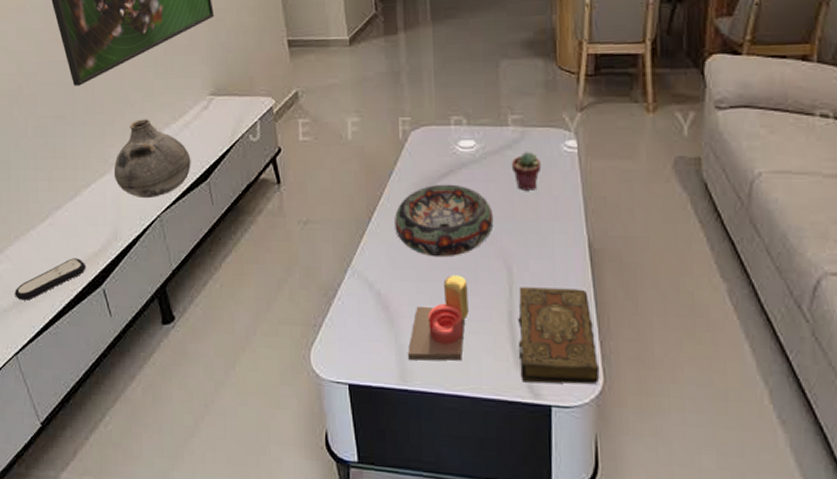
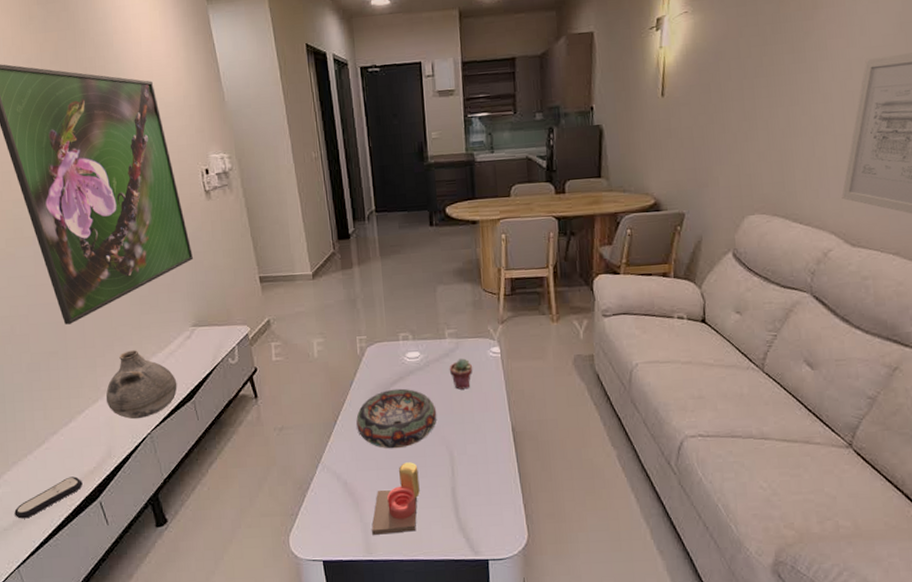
book: present [518,287,600,385] -> none [459,464,525,543]

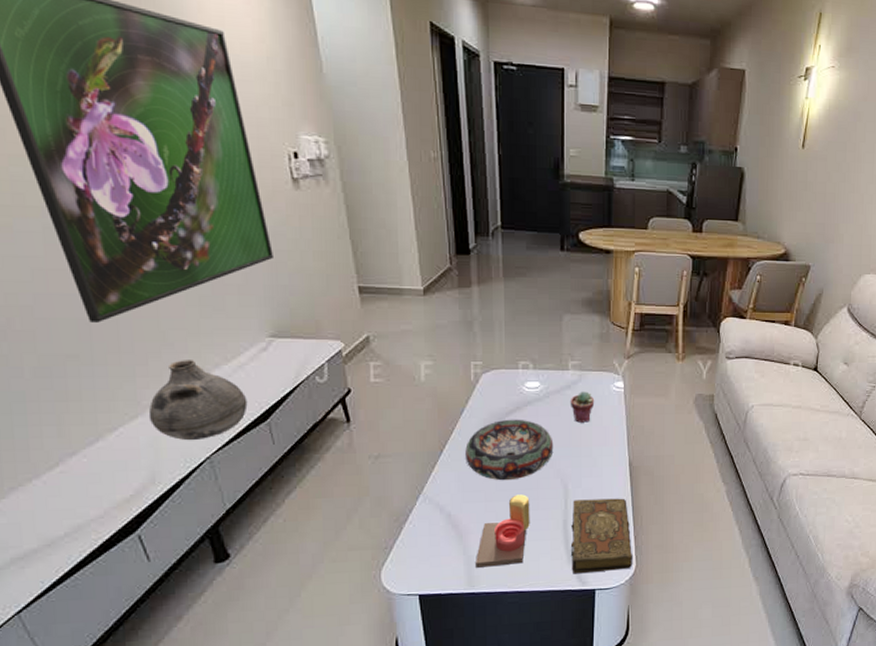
remote control: present [14,476,83,519] -> none [12,506,114,556]
book: none [459,464,525,543] -> present [571,498,633,574]

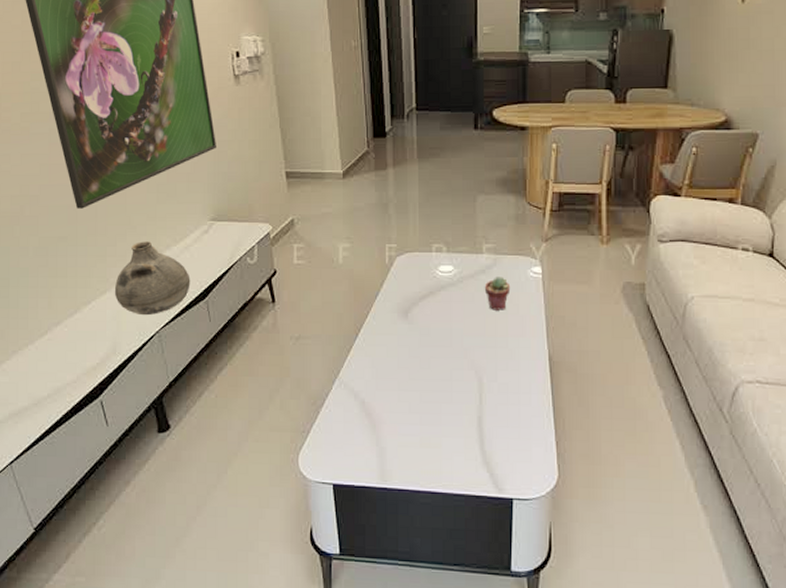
decorative bowl: present [465,419,554,481] -> none [380,304,468,370]
candle: present [476,494,530,568] -> none [388,385,443,462]
book: present [571,498,633,574] -> none [486,395,555,479]

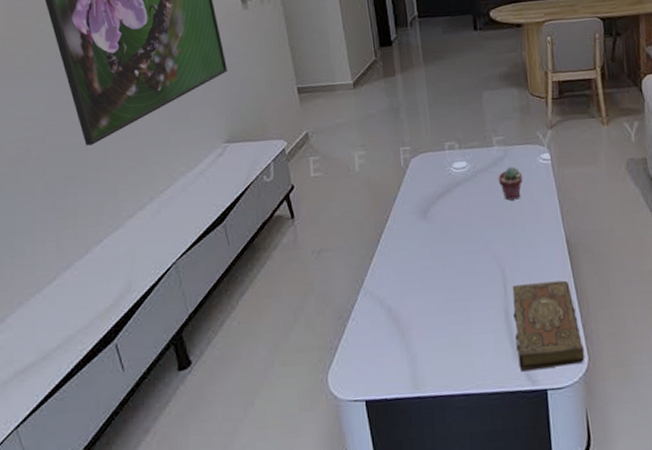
vase: present [114,241,191,316] -> none [127,171,207,248]
book: none [486,395,555,479] -> present [512,280,585,372]

